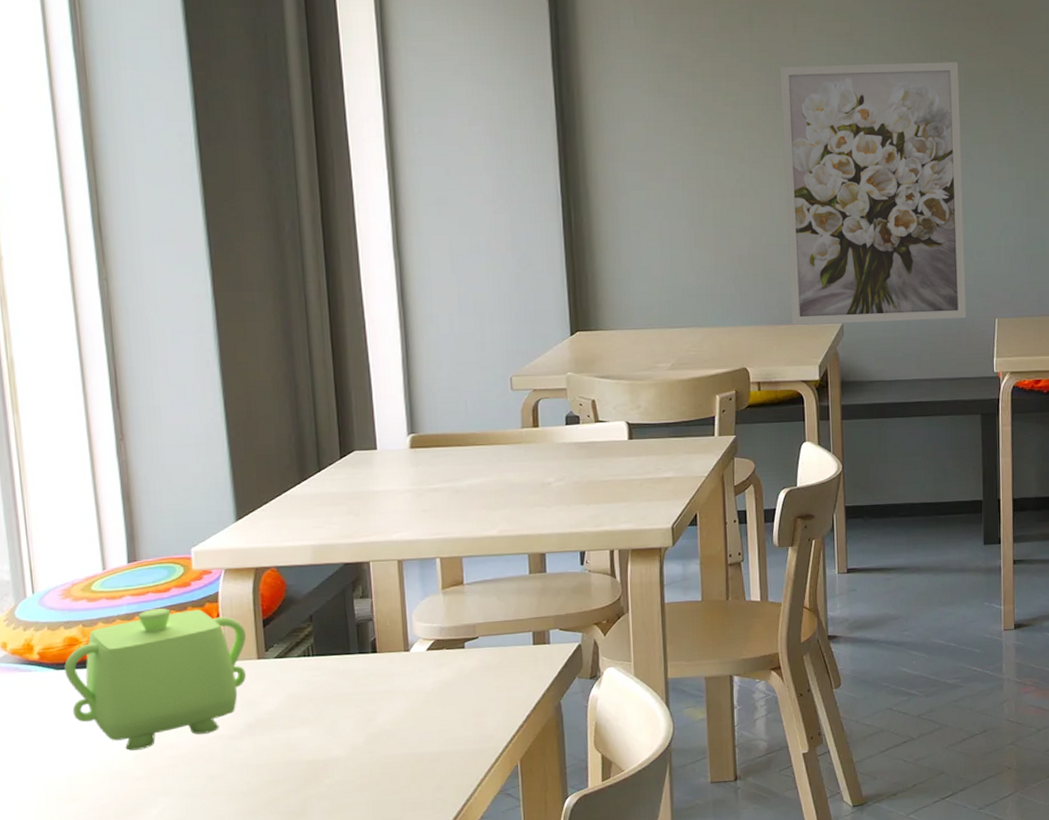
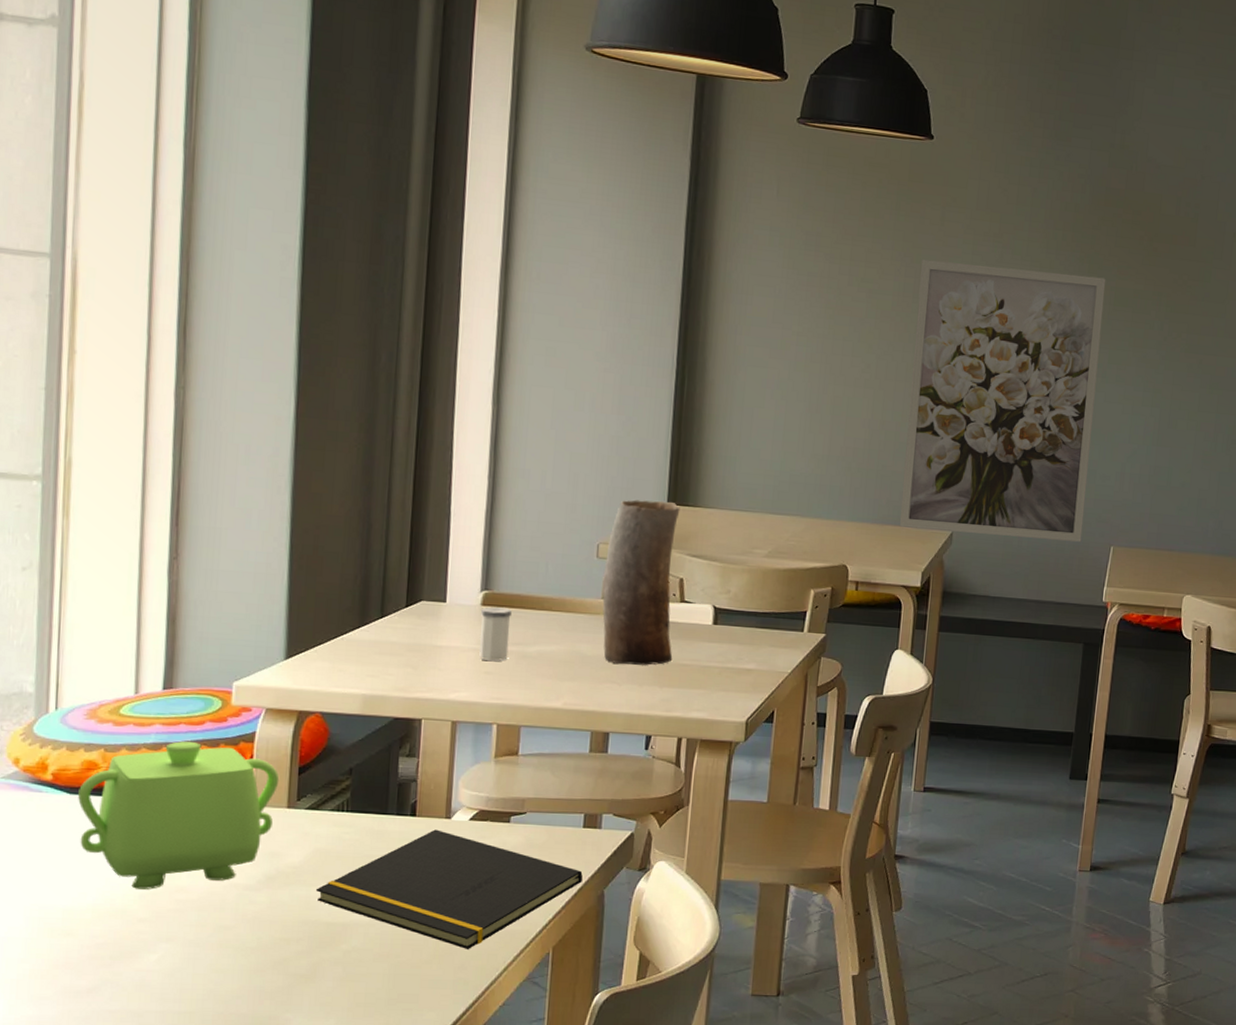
notepad: none [294,662,539,771] -> present [315,829,583,949]
salt shaker: none [411,448,441,500] -> present [479,607,512,662]
vase: none [520,328,595,488] -> present [602,500,680,665]

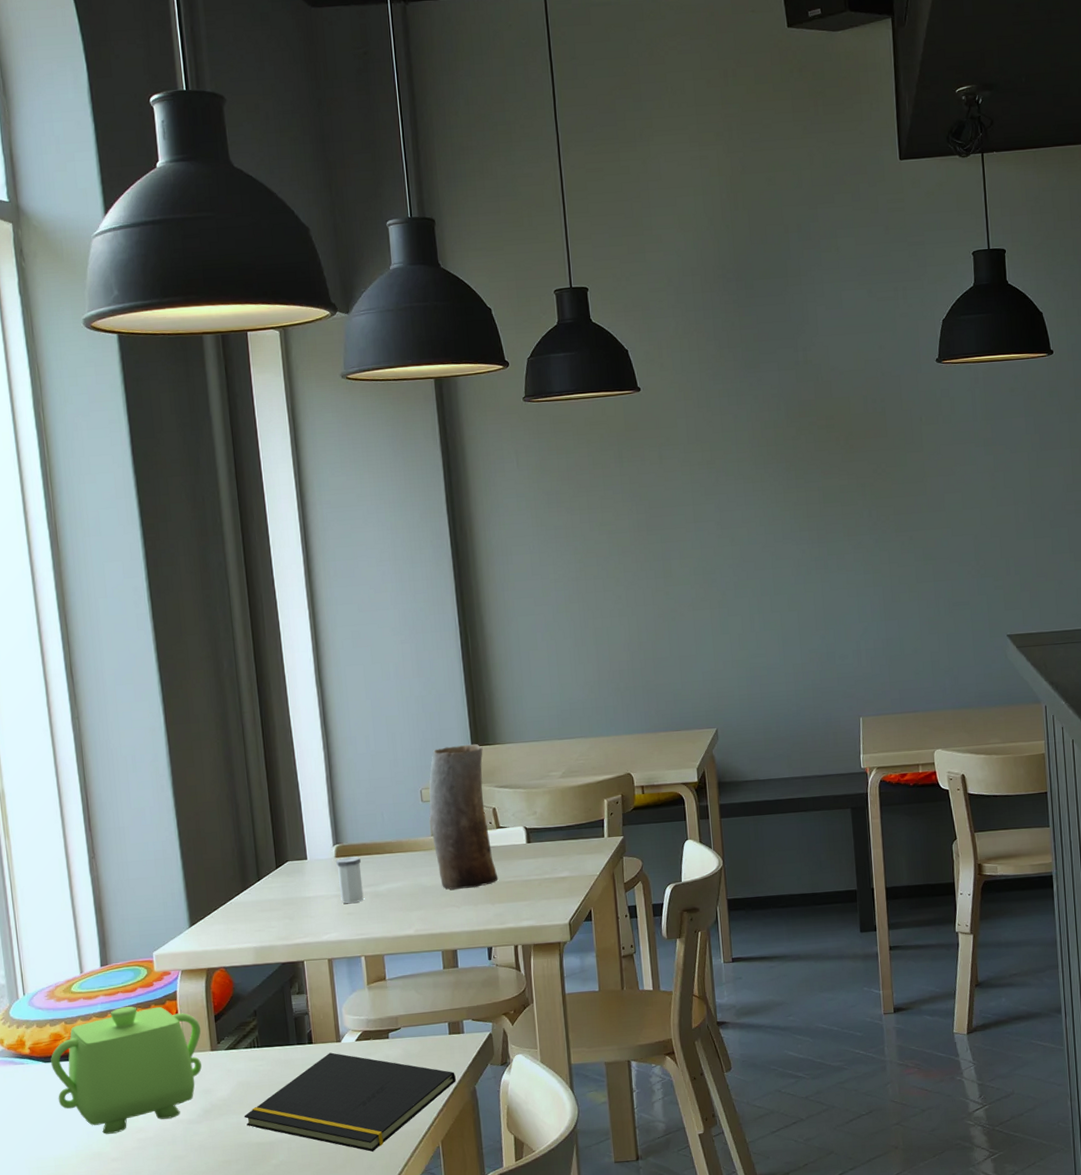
wall art: present [899,259,1106,542] -> none [649,481,833,732]

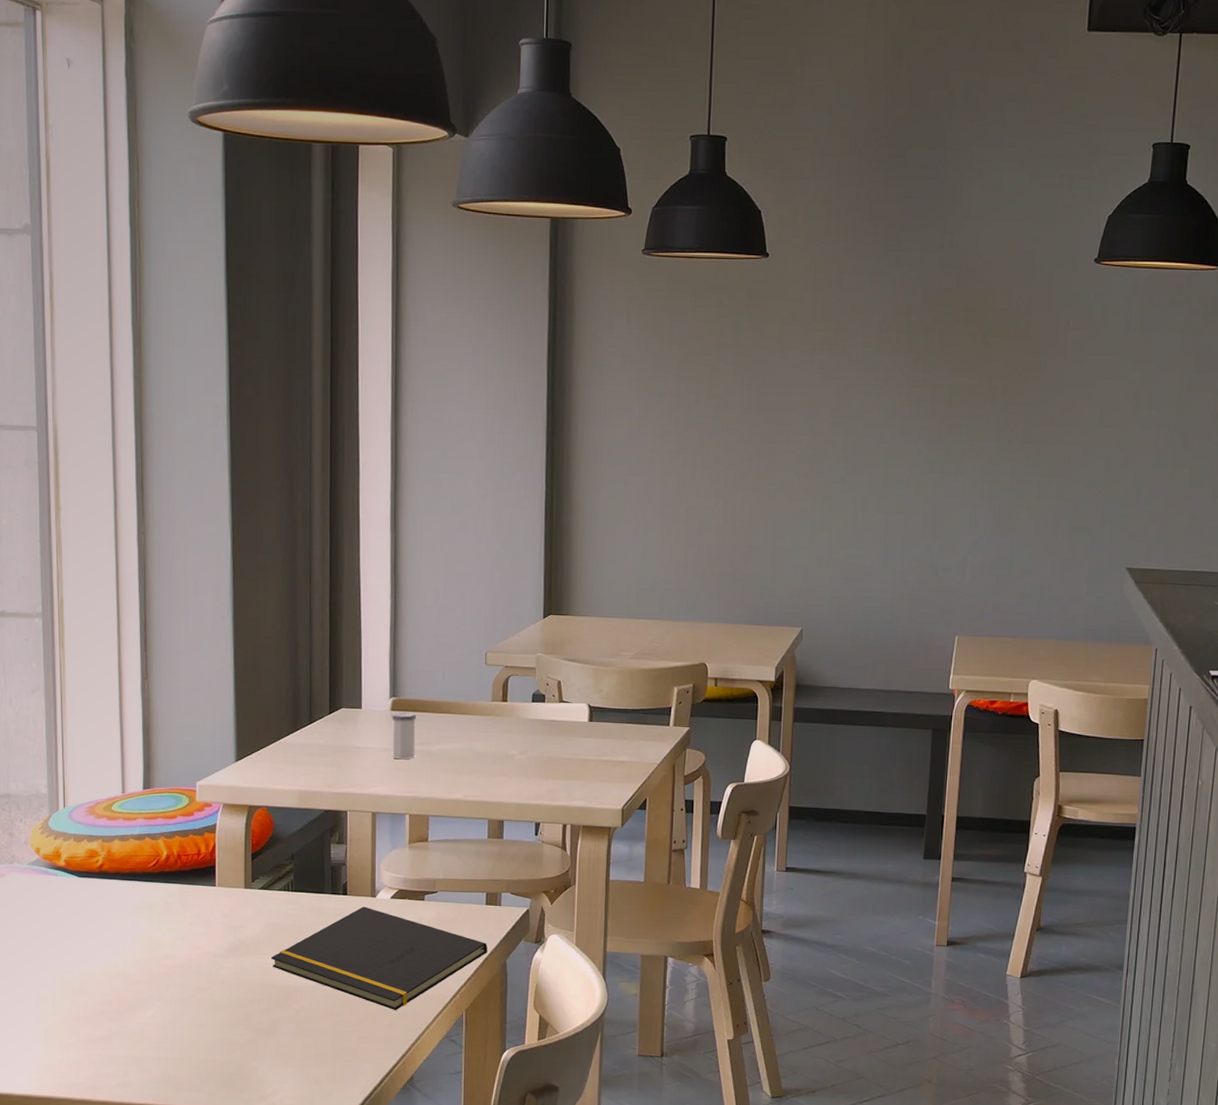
teapot: present [51,1006,202,1134] -> none [85,833,237,957]
vase: present [429,744,498,890] -> none [492,611,555,760]

